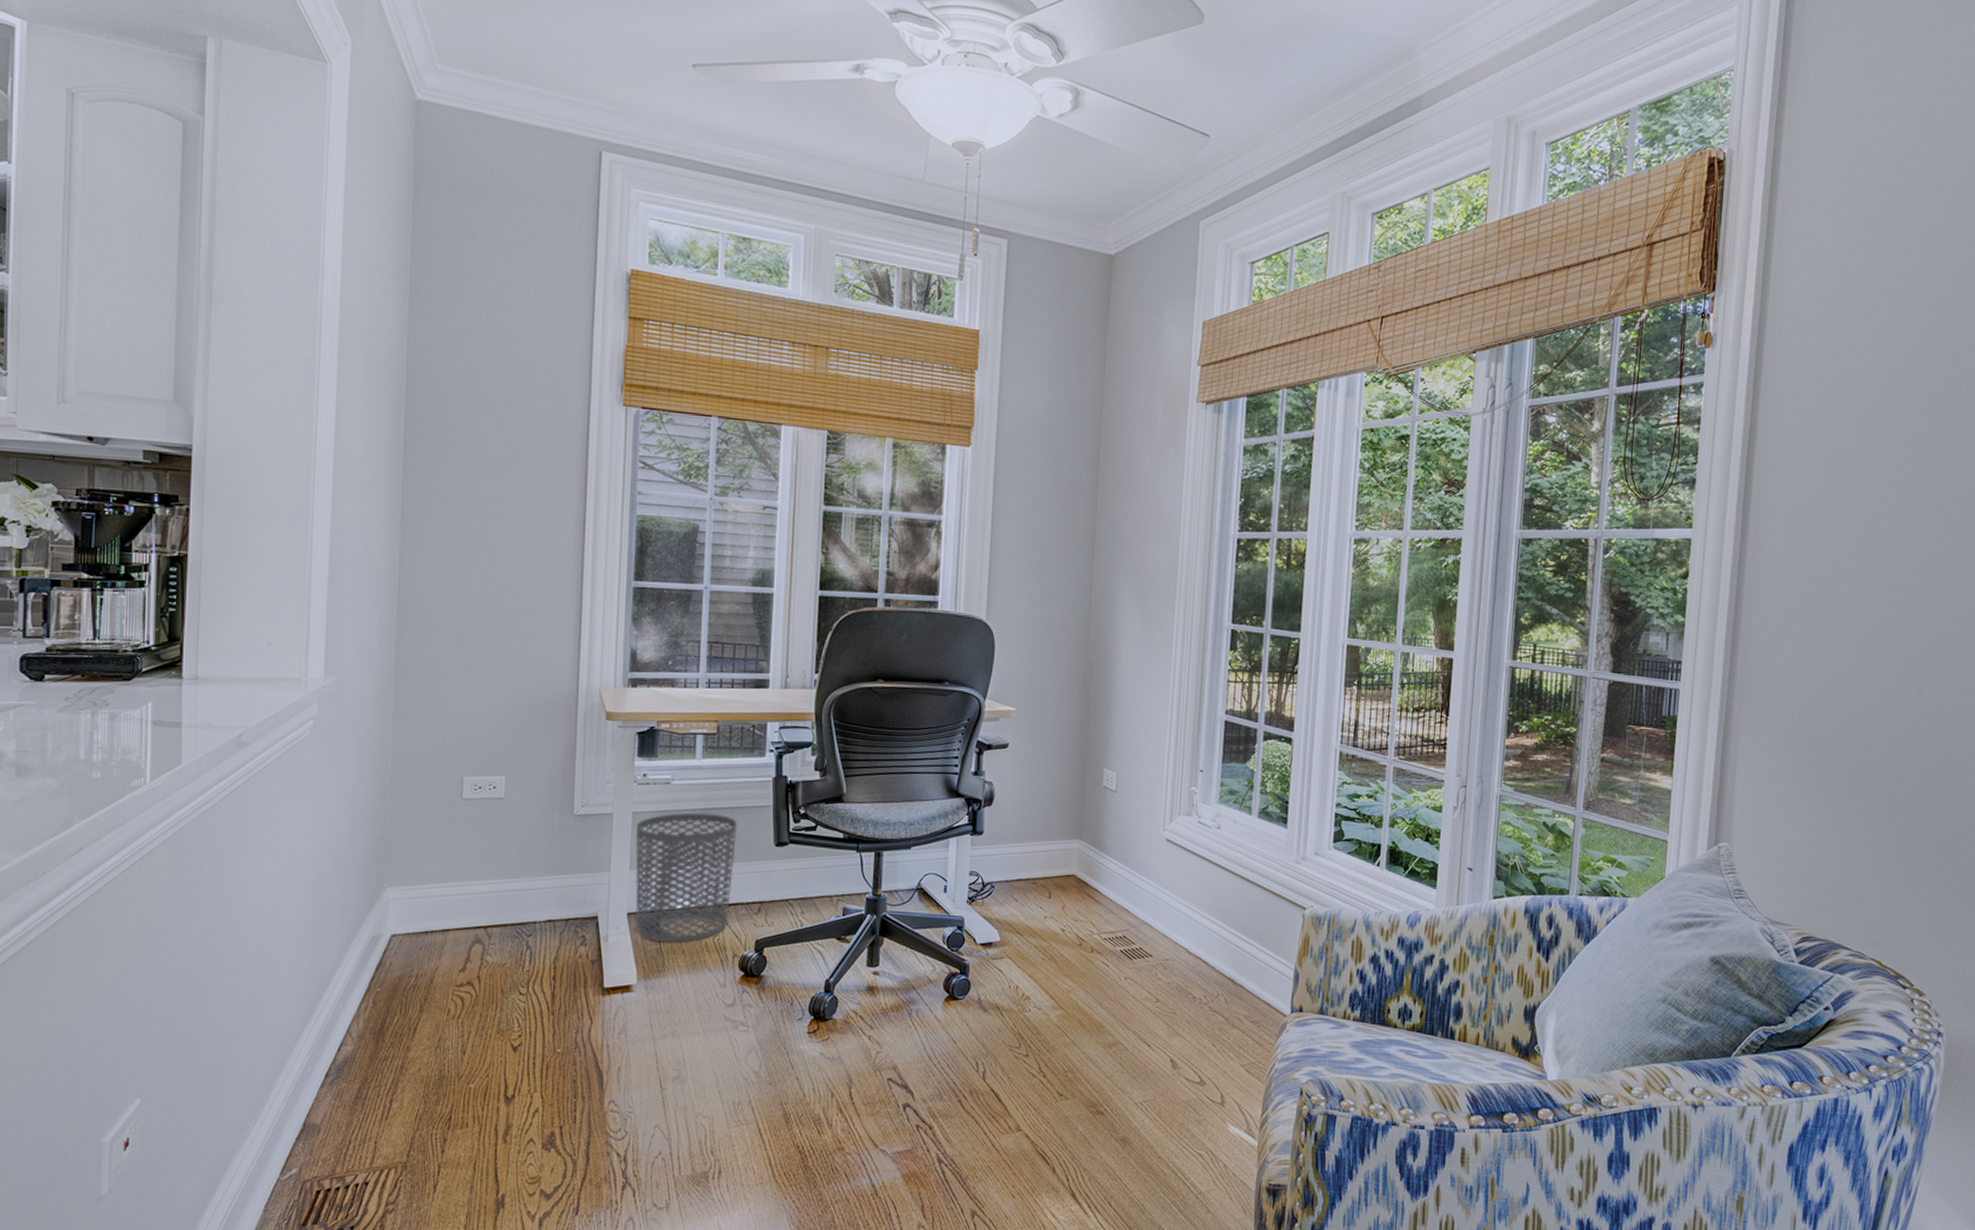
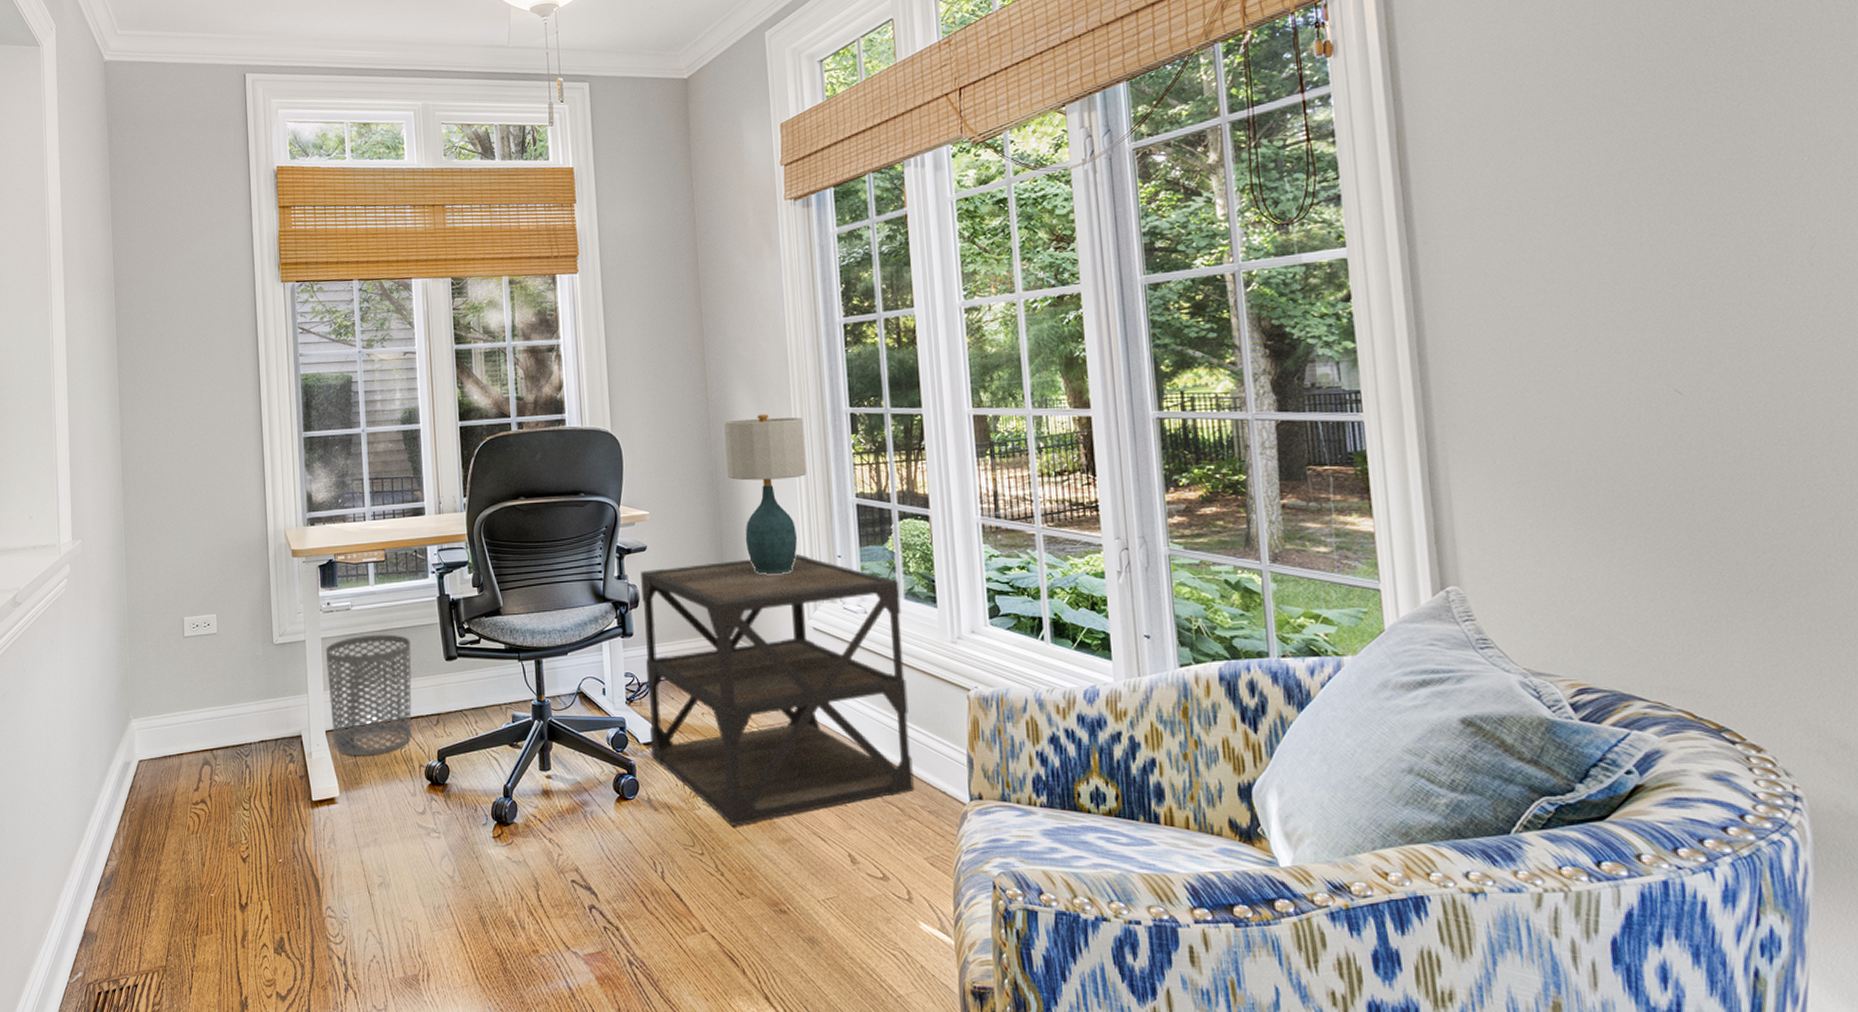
side table: none [988,764,1255,1030] -> present [640,553,914,827]
table lamp: none [1101,620,1185,783] -> present [724,414,807,574]

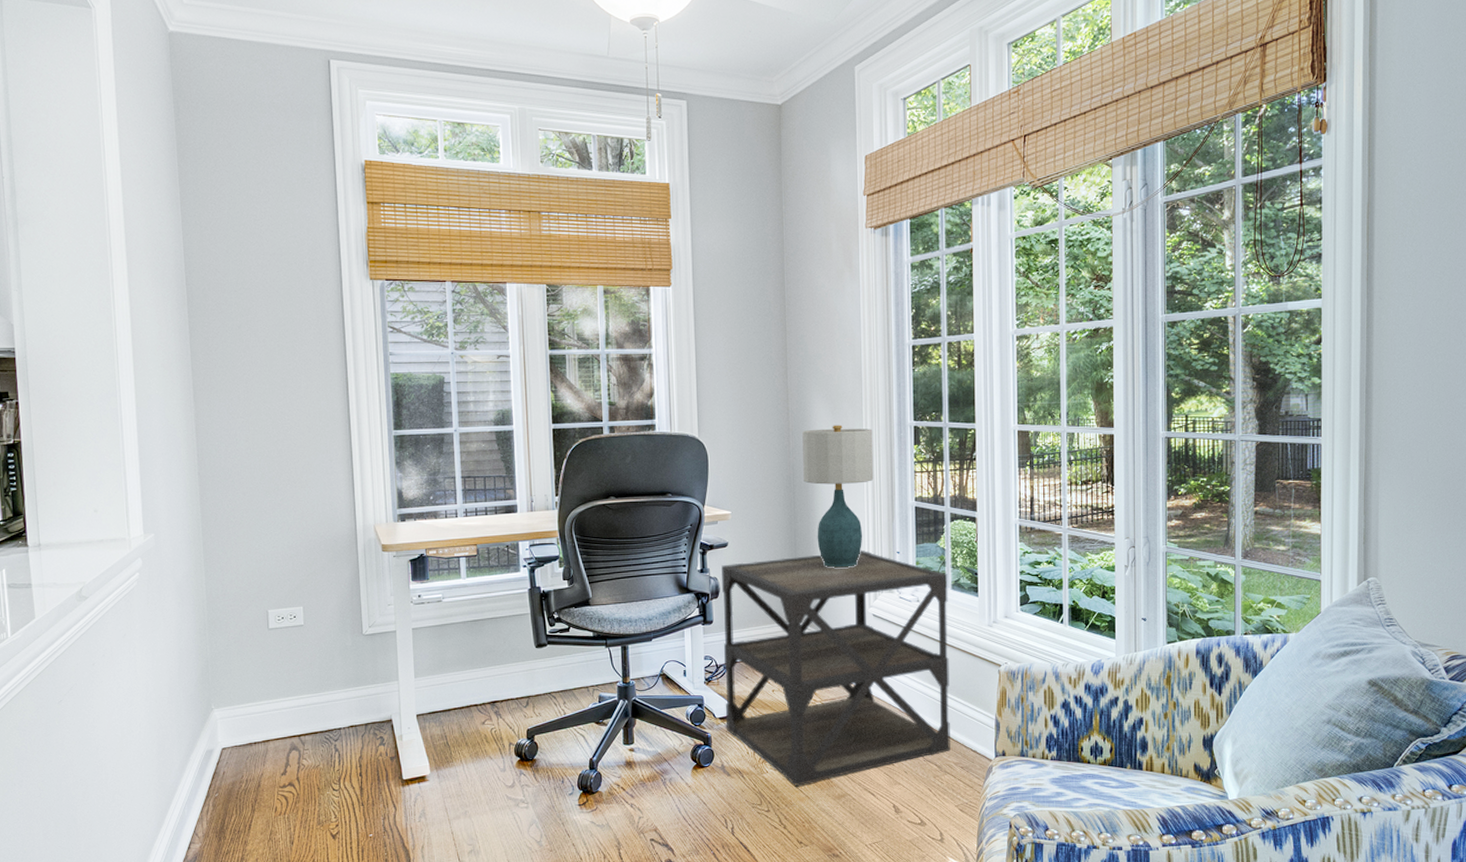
waste bin: present [325,634,412,755] -> none [416,624,503,737]

